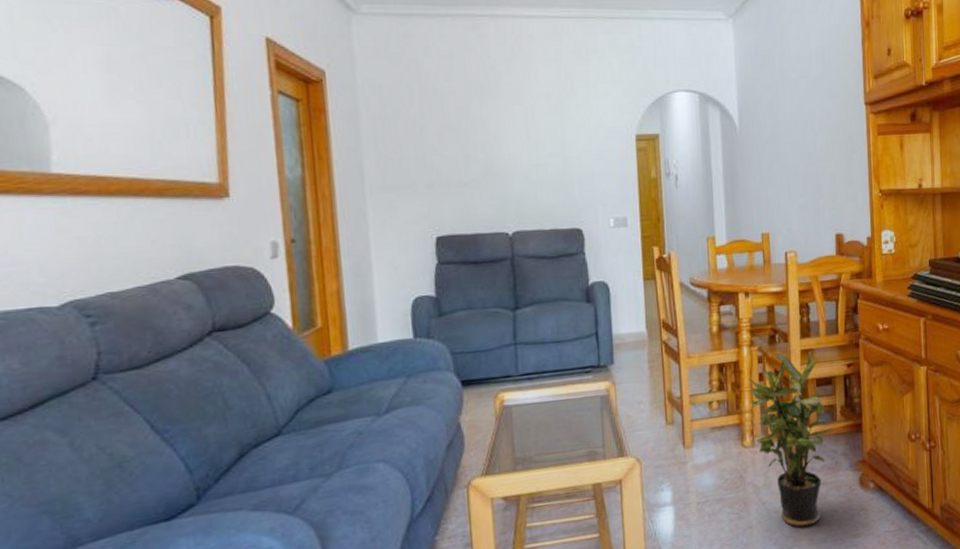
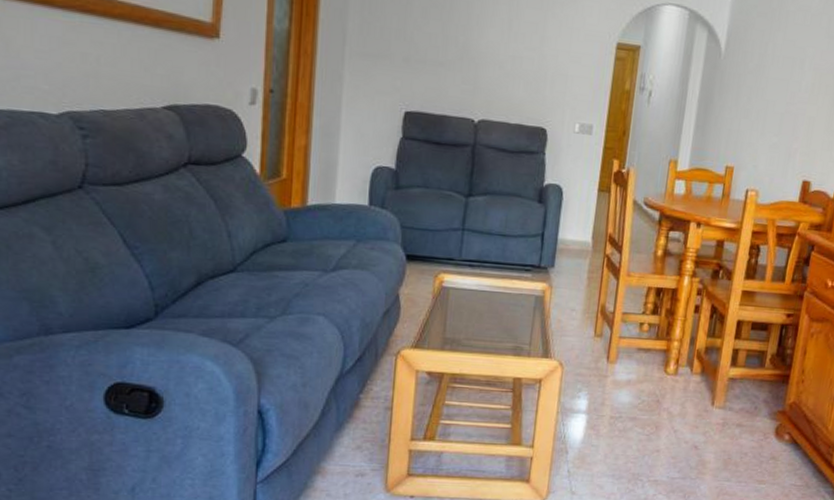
potted plant: present [749,351,834,528] -> none [679,288,760,462]

